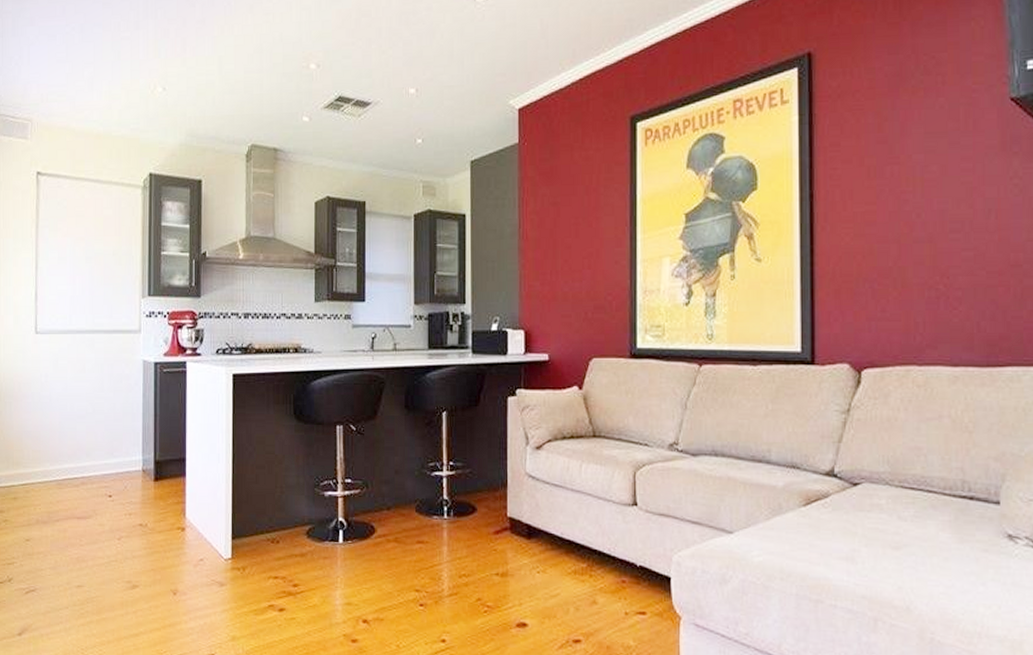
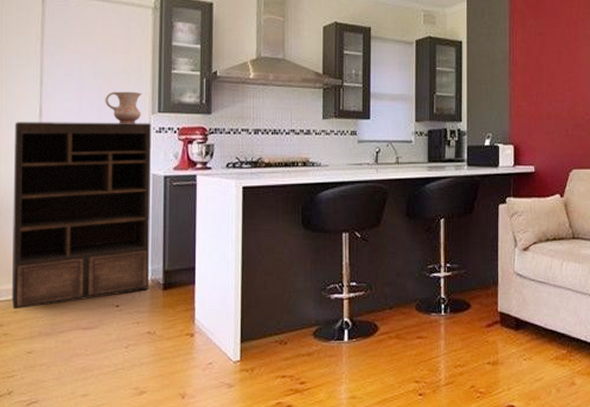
bookshelf: none [10,306,142,496] -> present [11,122,152,310]
ceramic jug: none [97,274,132,308] -> present [105,91,142,124]

